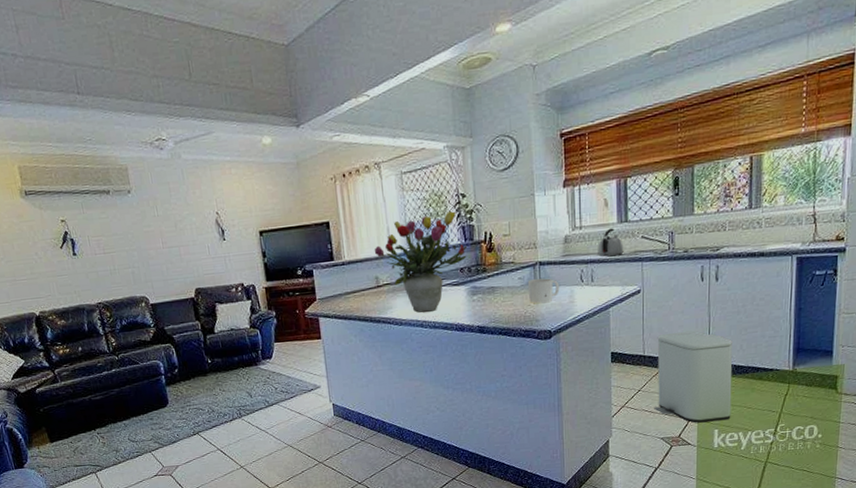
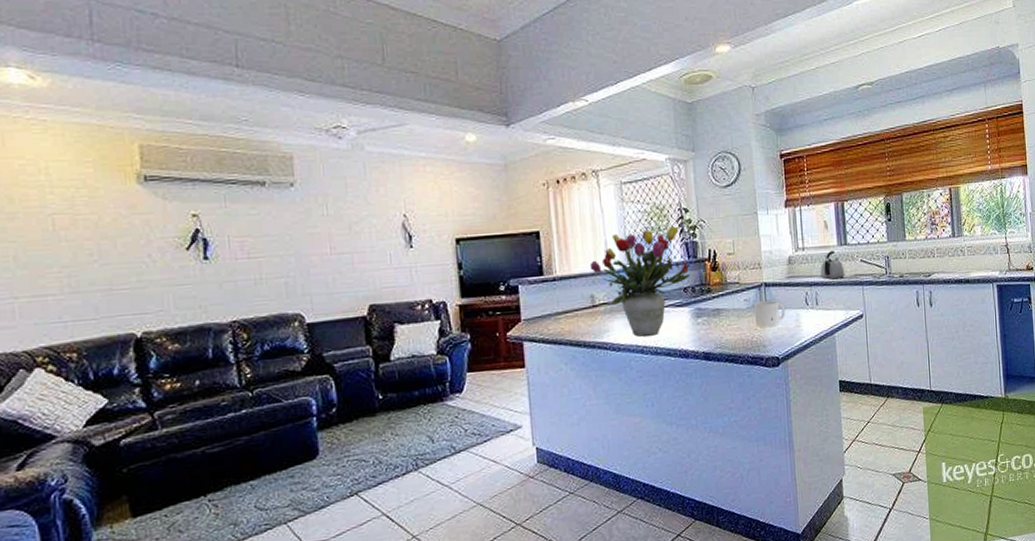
pedal bin: present [654,330,733,423] -> none [881,357,956,456]

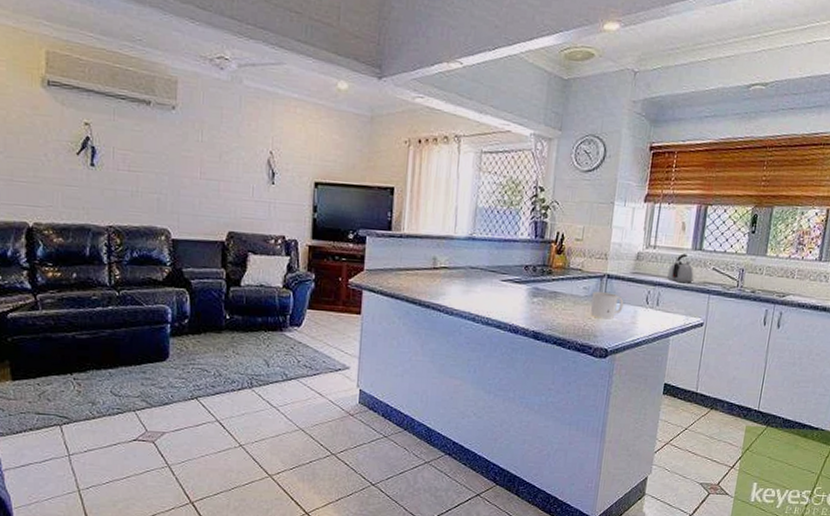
flower arrangement: present [589,226,691,337] -> none [437,202,537,306]

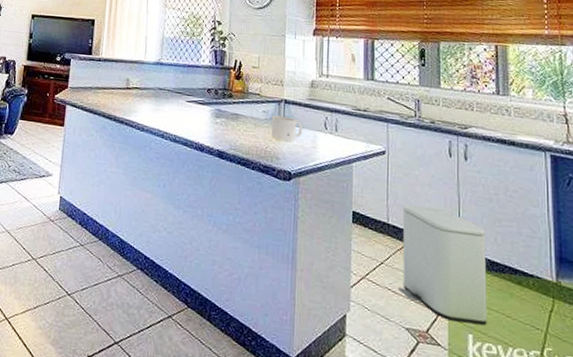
kettle: present [667,253,694,282] -> none [343,83,369,110]
pedal bin: none [698,373,784,474] -> present [398,204,487,325]

